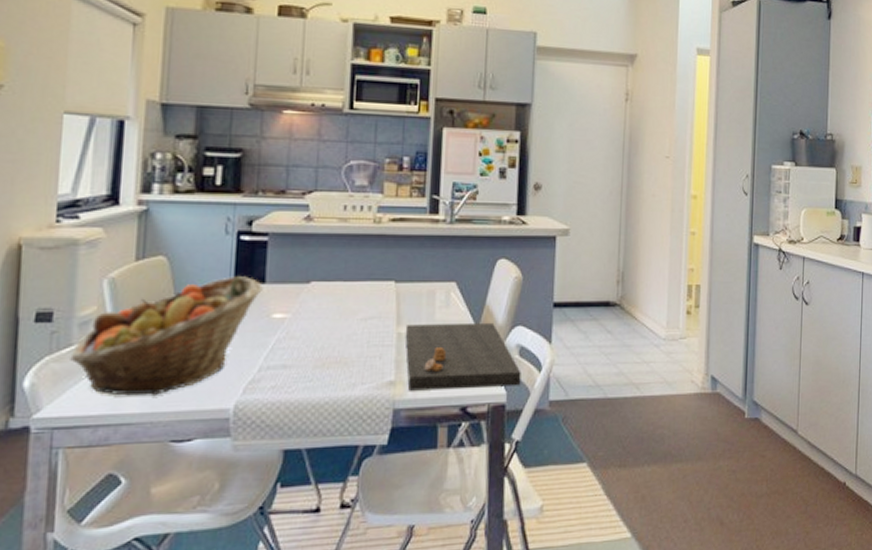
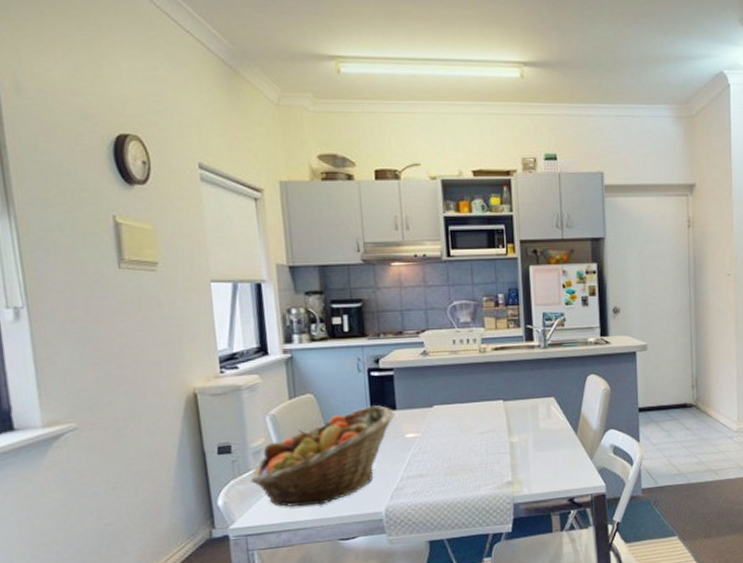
cutting board: present [405,322,521,391] -> none [516,428,617,488]

